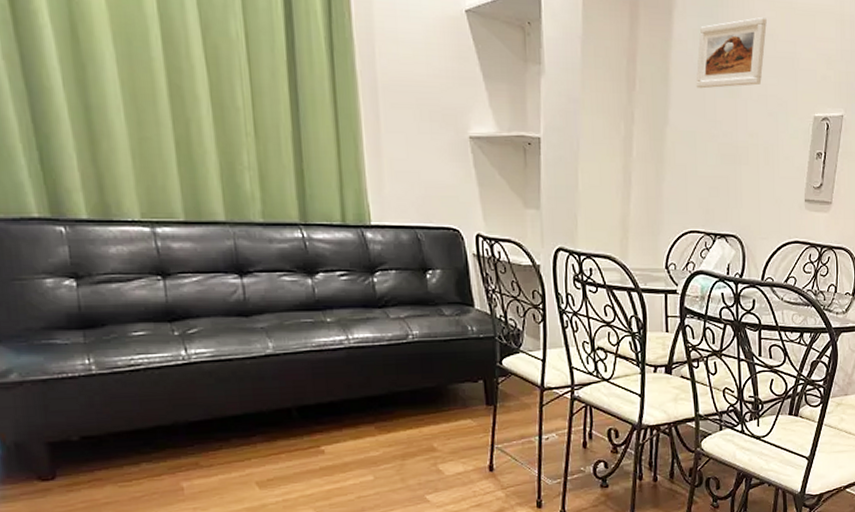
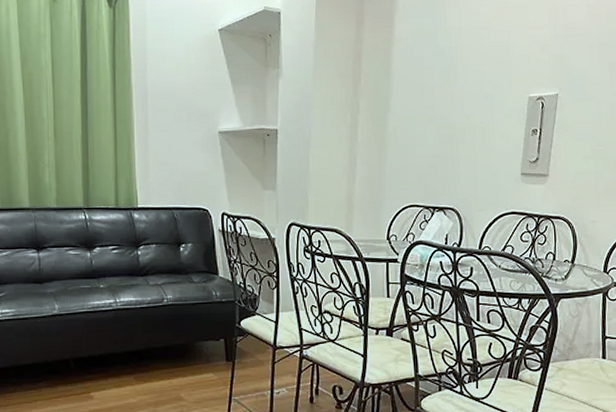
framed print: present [696,16,767,89] -> none [415,12,482,79]

